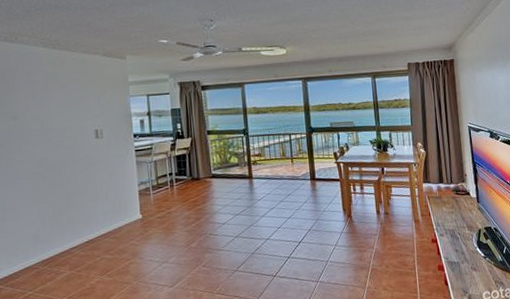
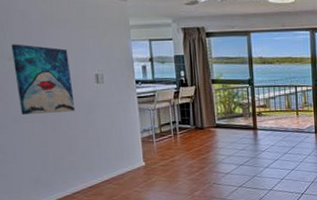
wall art: none [16,103,75,172] -> present [11,44,76,115]

